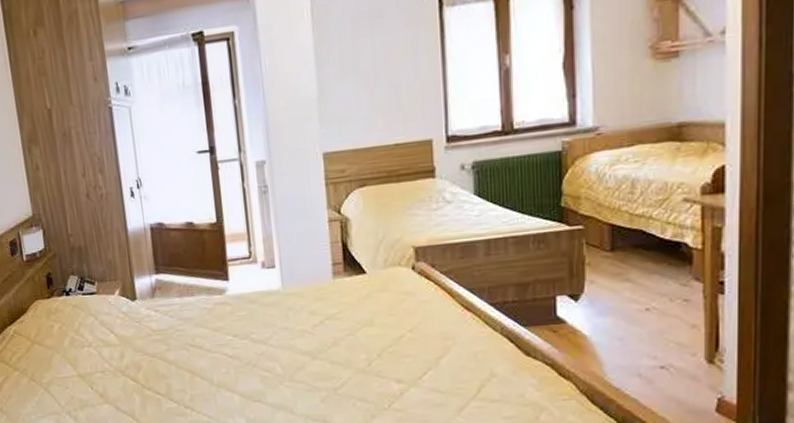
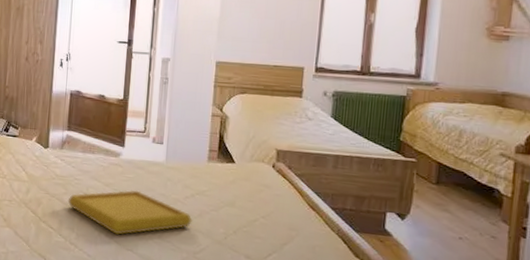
serving tray: none [172,329,326,386] -> present [67,190,193,235]

